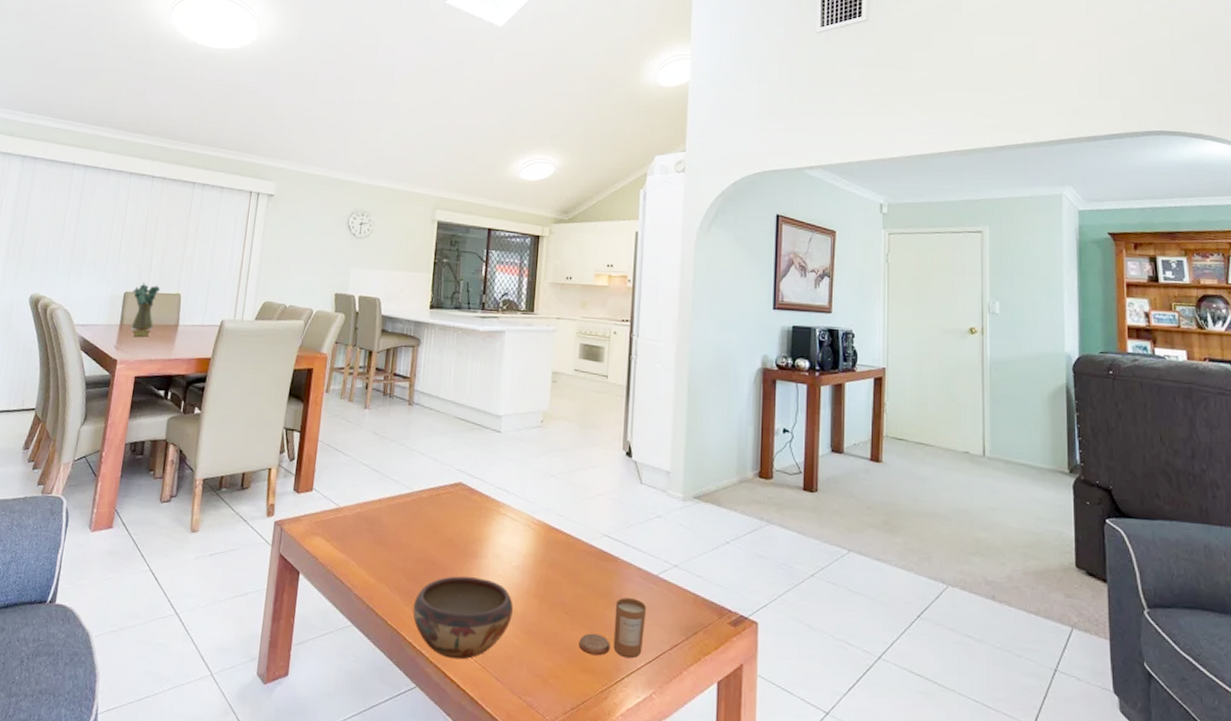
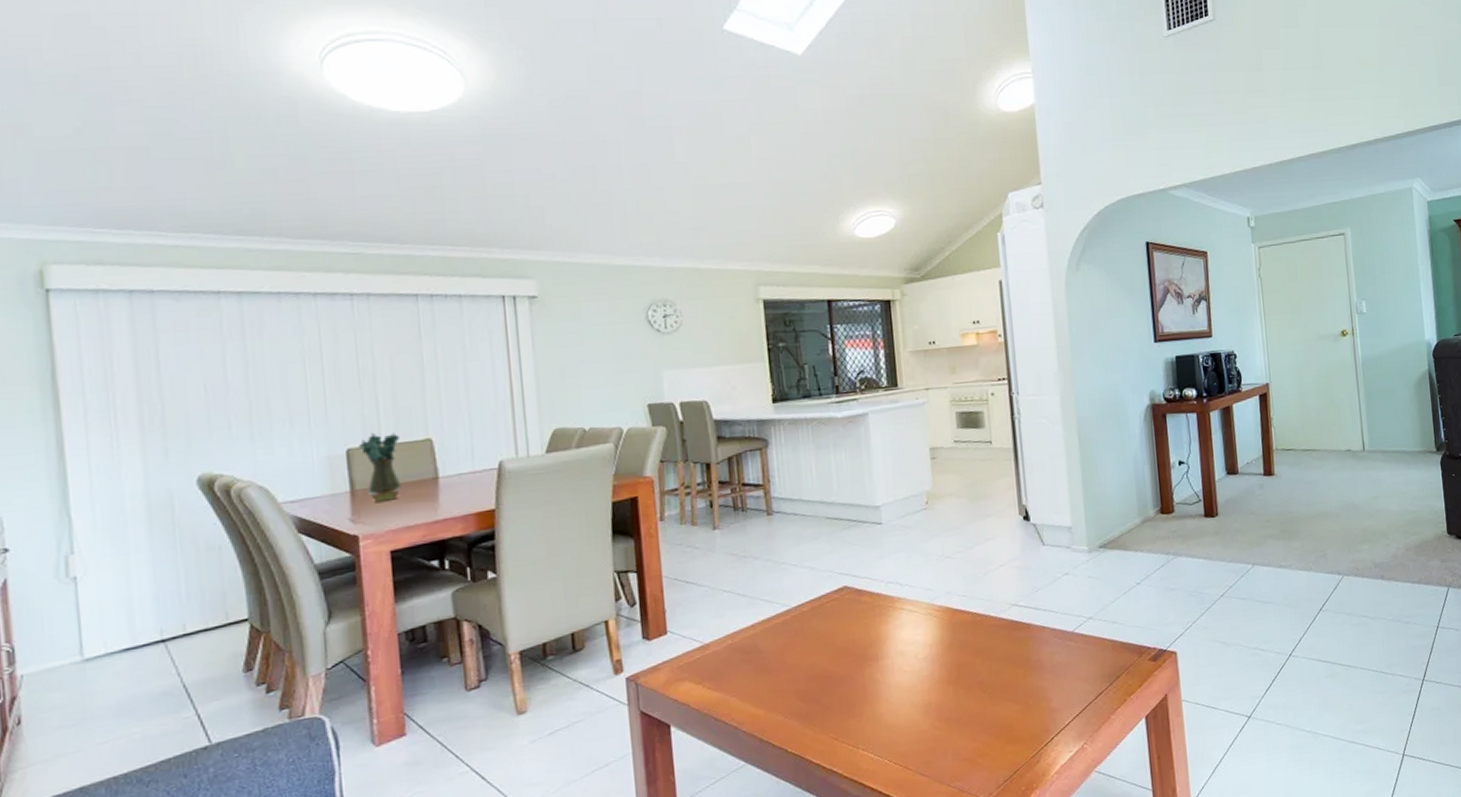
decorative bowl: present [412,576,513,660] -> none [814,678,928,769]
candle: present [579,598,647,659] -> none [1002,659,1068,725]

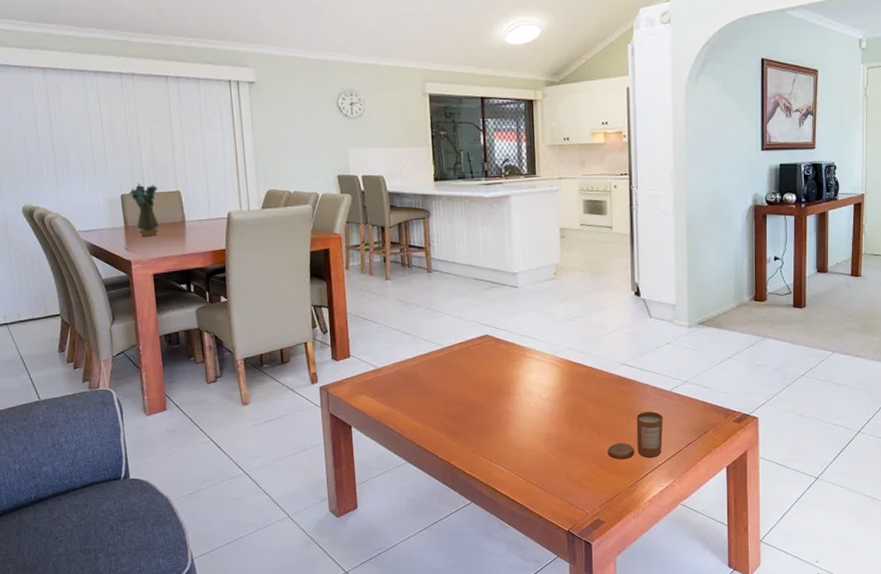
candle: none [1002,659,1068,725] -> present [607,412,664,460]

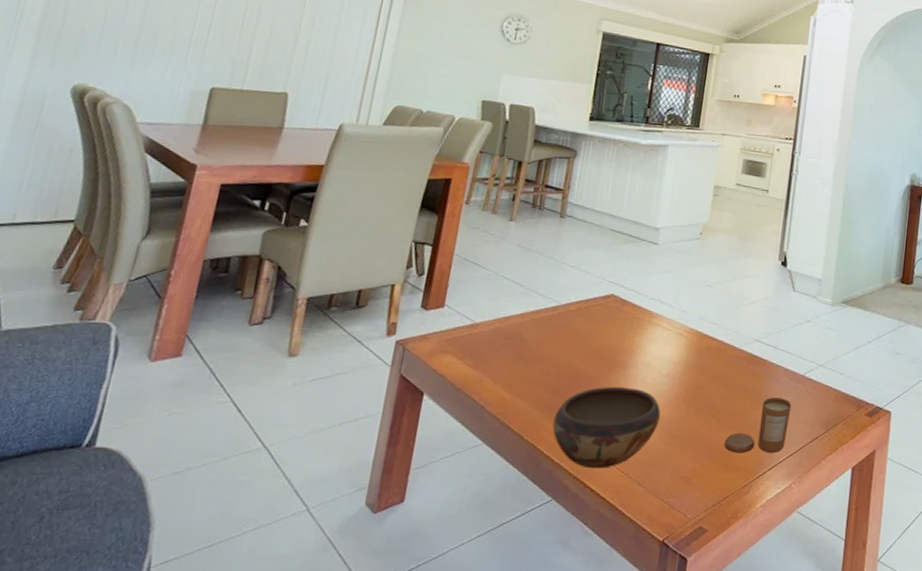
vase: present [129,183,160,236] -> none [218,77,260,140]
decorative bowl: none [459,411,548,478] -> present [552,387,661,469]

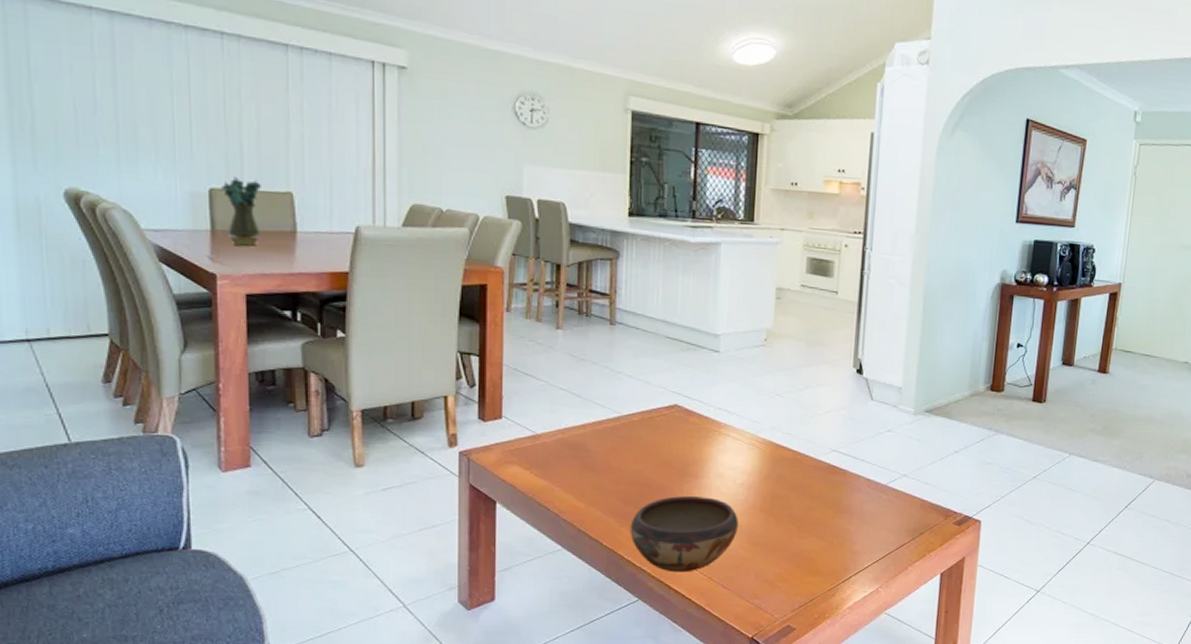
vase: none [218,77,260,140] -> present [221,176,261,246]
candle: present [724,398,792,454] -> none [807,507,875,560]

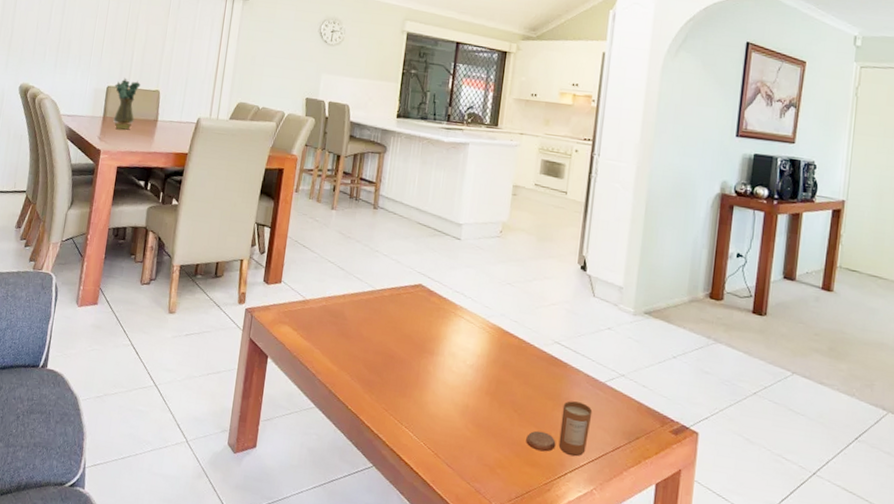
decorative bowl: present [630,496,738,573] -> none [371,370,466,446]
candle: none [807,507,875,560] -> present [526,401,593,456]

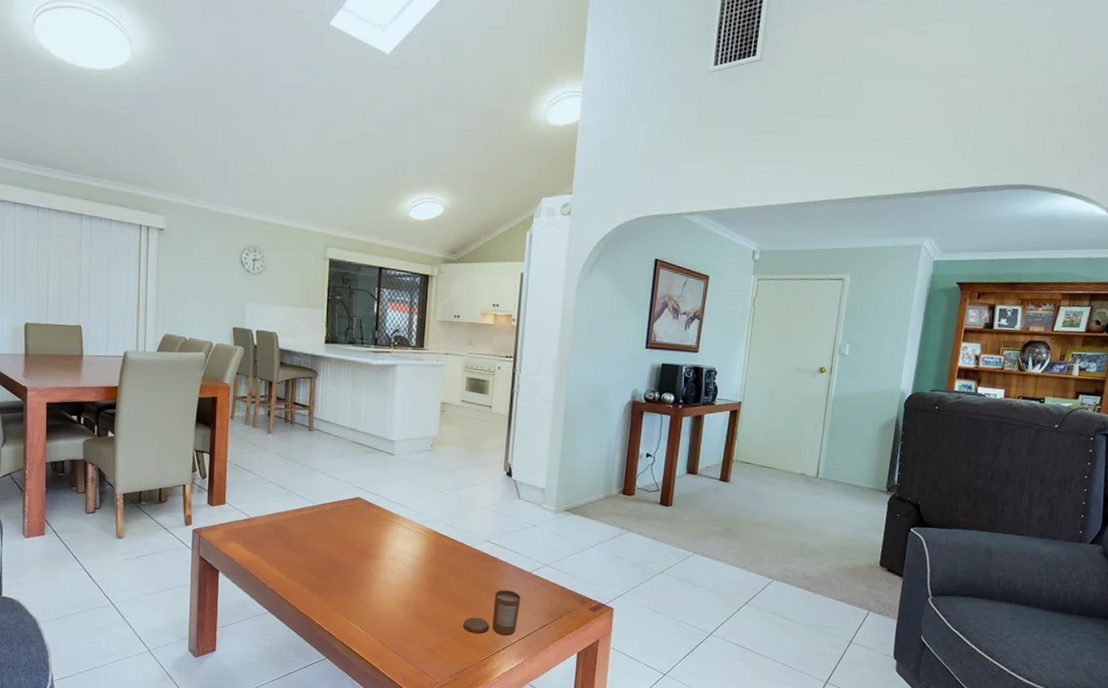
vase: present [113,77,140,130] -> none [33,313,60,366]

